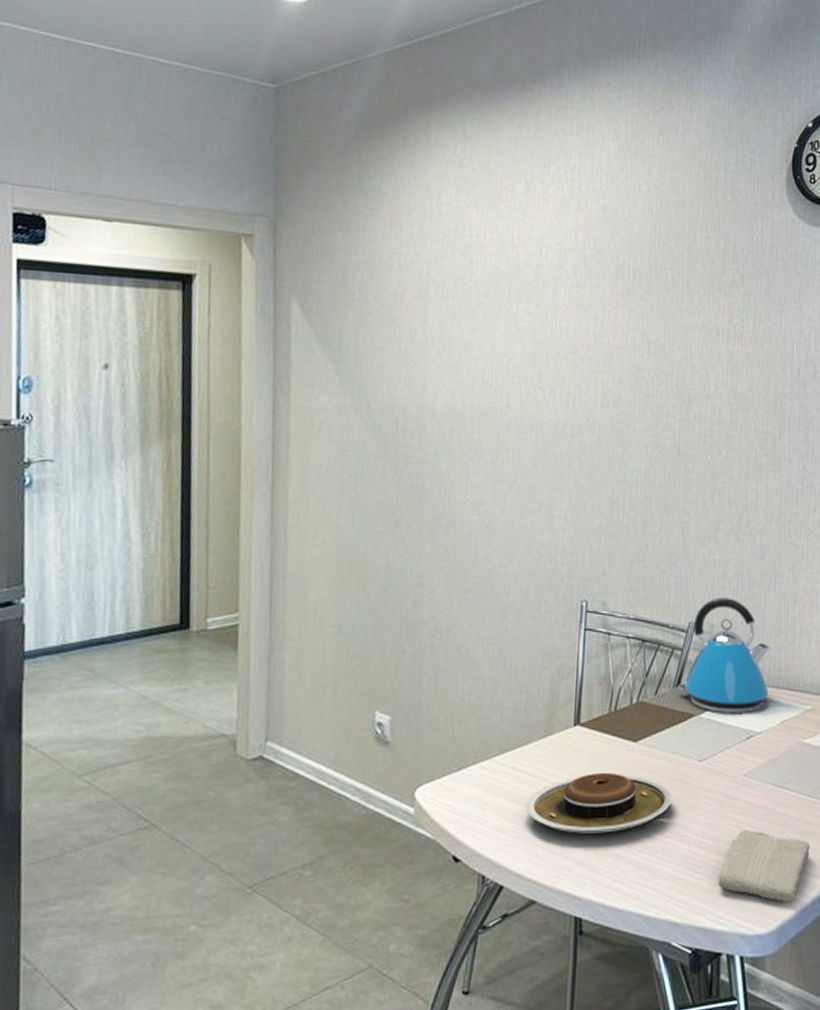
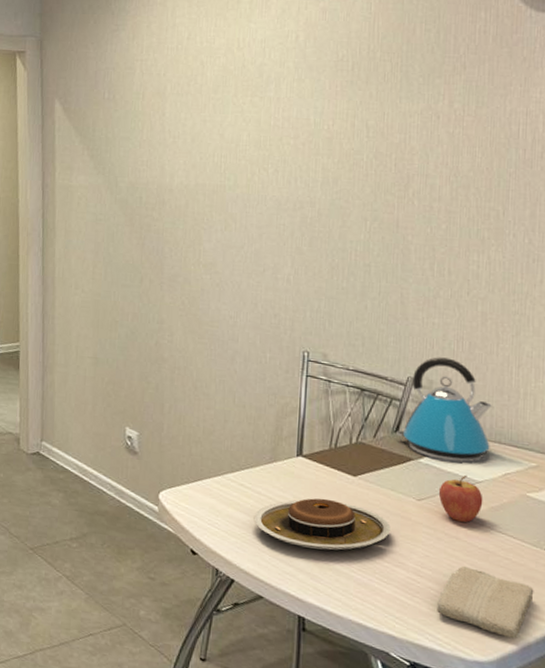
fruit: none [719,726,763,781] -> present [438,475,483,523]

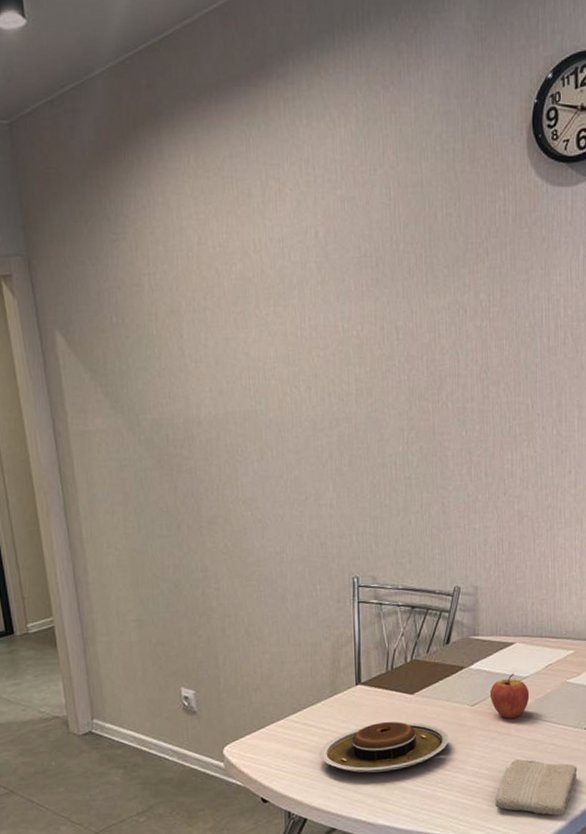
kettle: present [395,357,492,463] -> none [446,561,533,663]

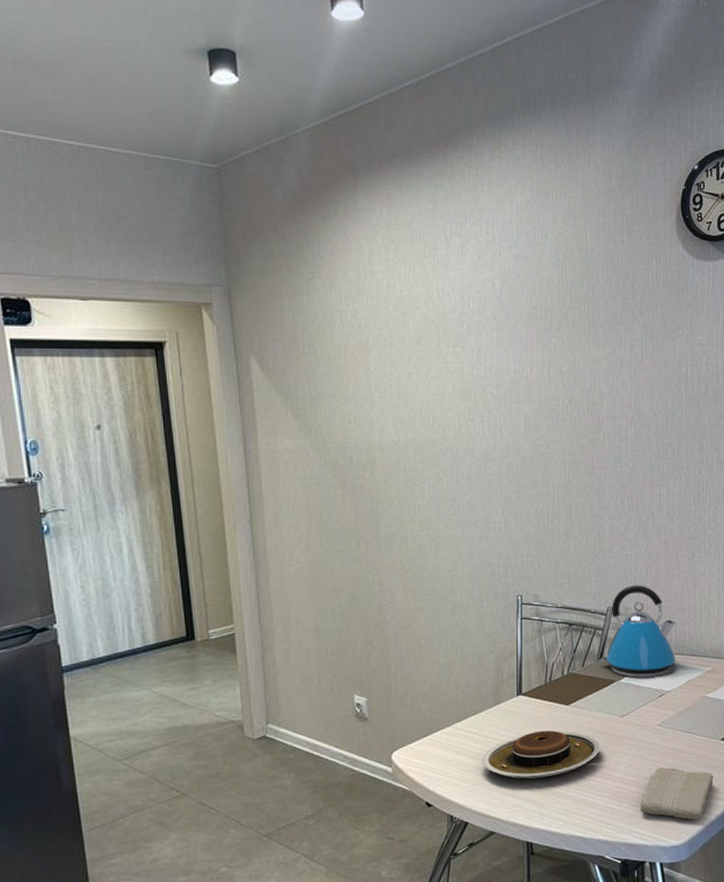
kettle: none [446,561,533,663] -> present [600,585,676,678]
fruit: present [489,673,530,720] -> none [637,687,672,730]

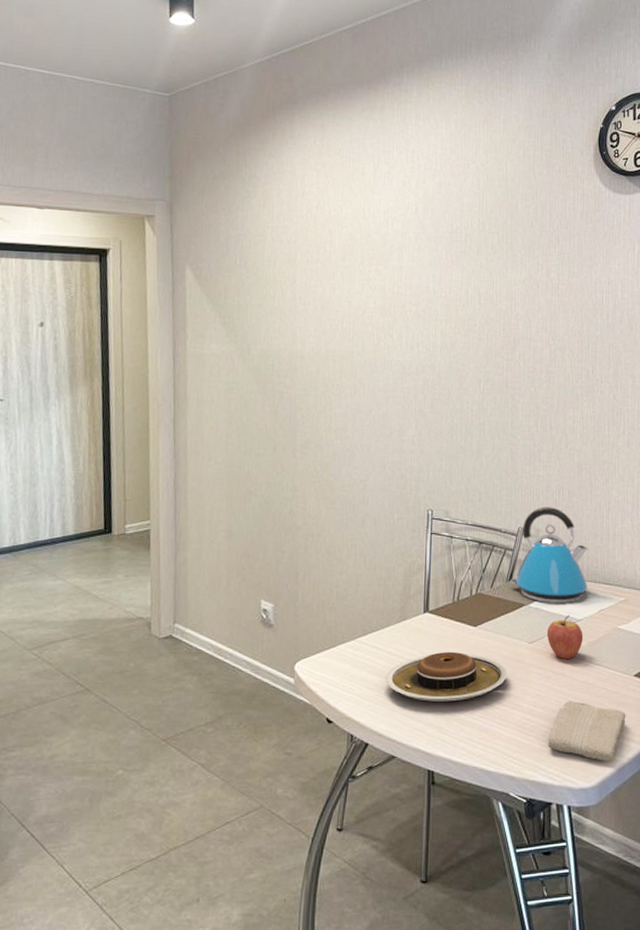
fruit: none [637,687,672,730] -> present [546,614,583,660]

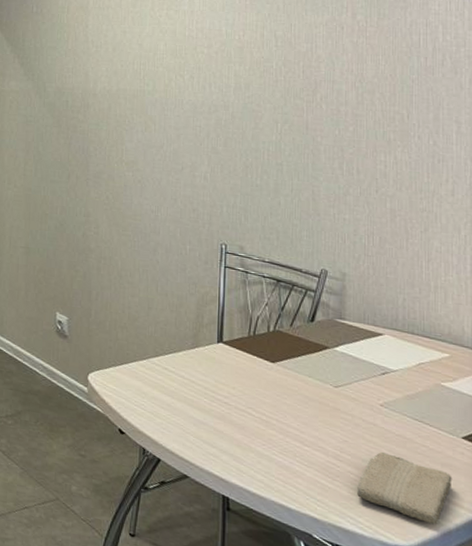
plate: present [385,651,507,702] -> none [178,382,309,434]
kettle: present [509,507,588,603] -> none [311,251,404,352]
fruit: present [546,614,583,660] -> none [354,363,399,410]

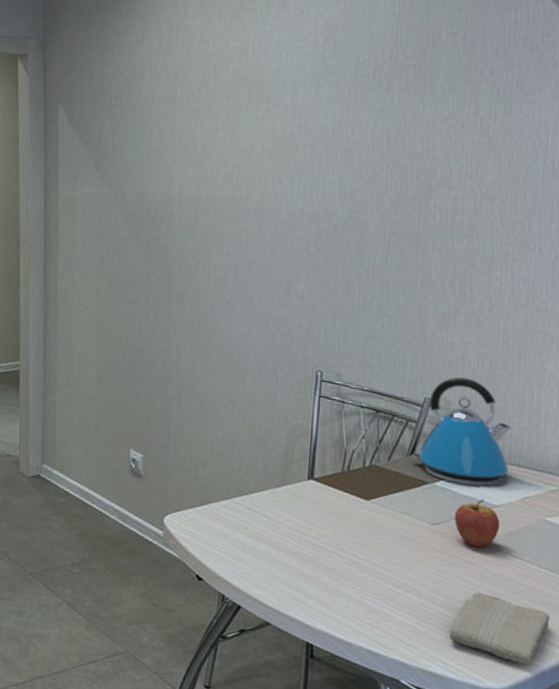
kettle: none [311,251,404,352] -> present [411,377,512,487]
fruit: none [354,363,399,410] -> present [454,498,500,548]

